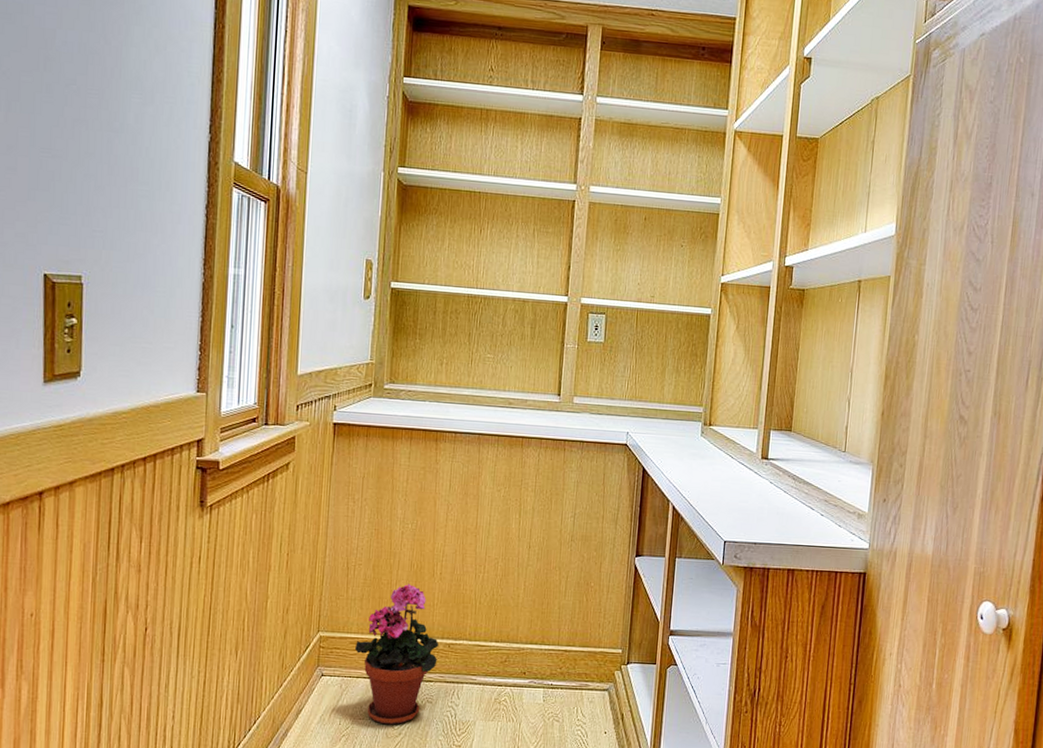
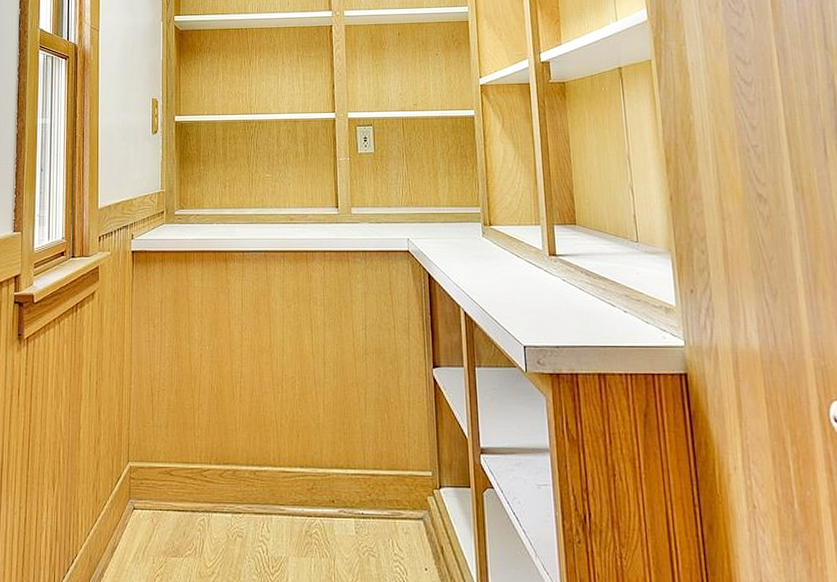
potted plant: present [354,583,439,725] -> none [163,407,244,563]

